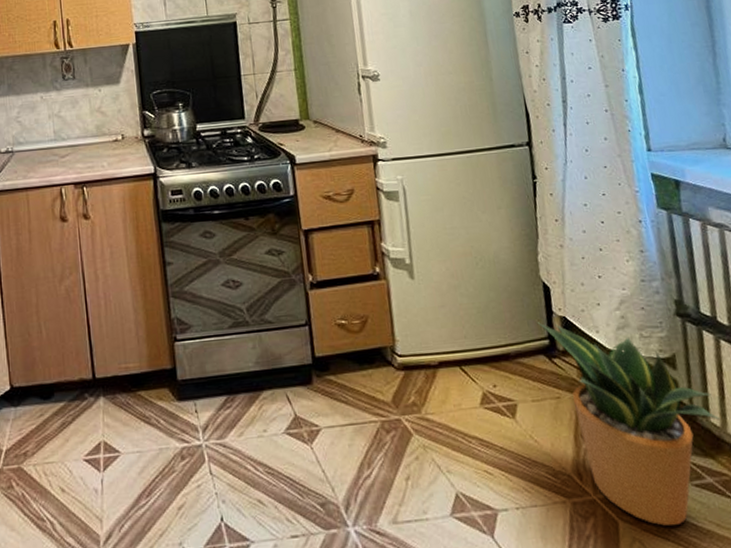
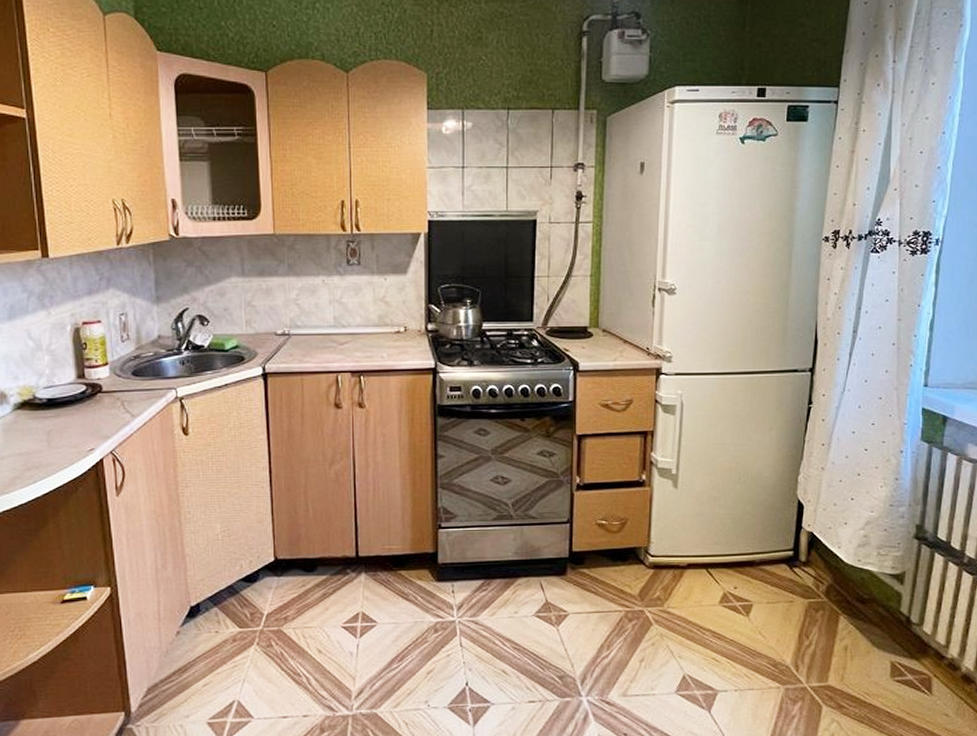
potted plant: present [537,322,721,526] -> none [785,535,932,711]

